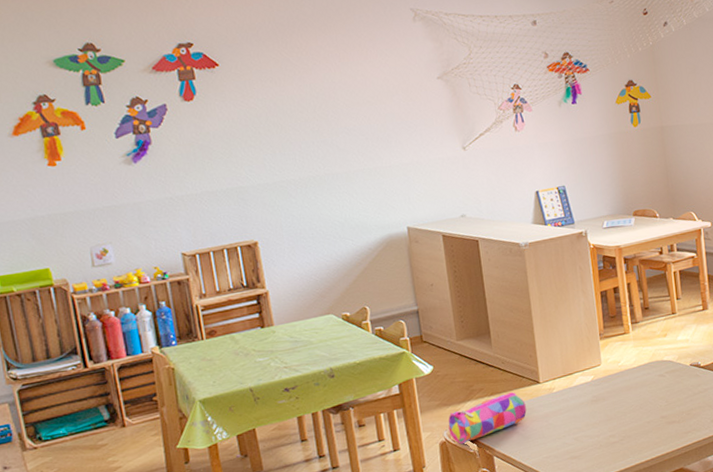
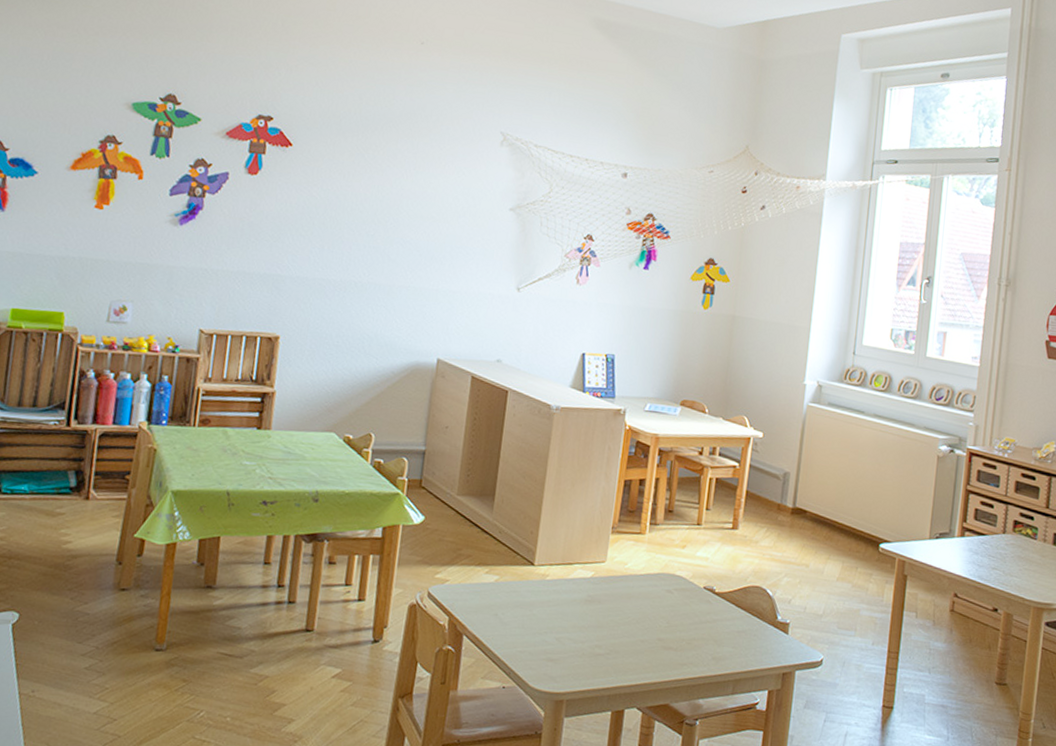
pencil case: present [448,391,527,445] -> none [422,566,513,613]

